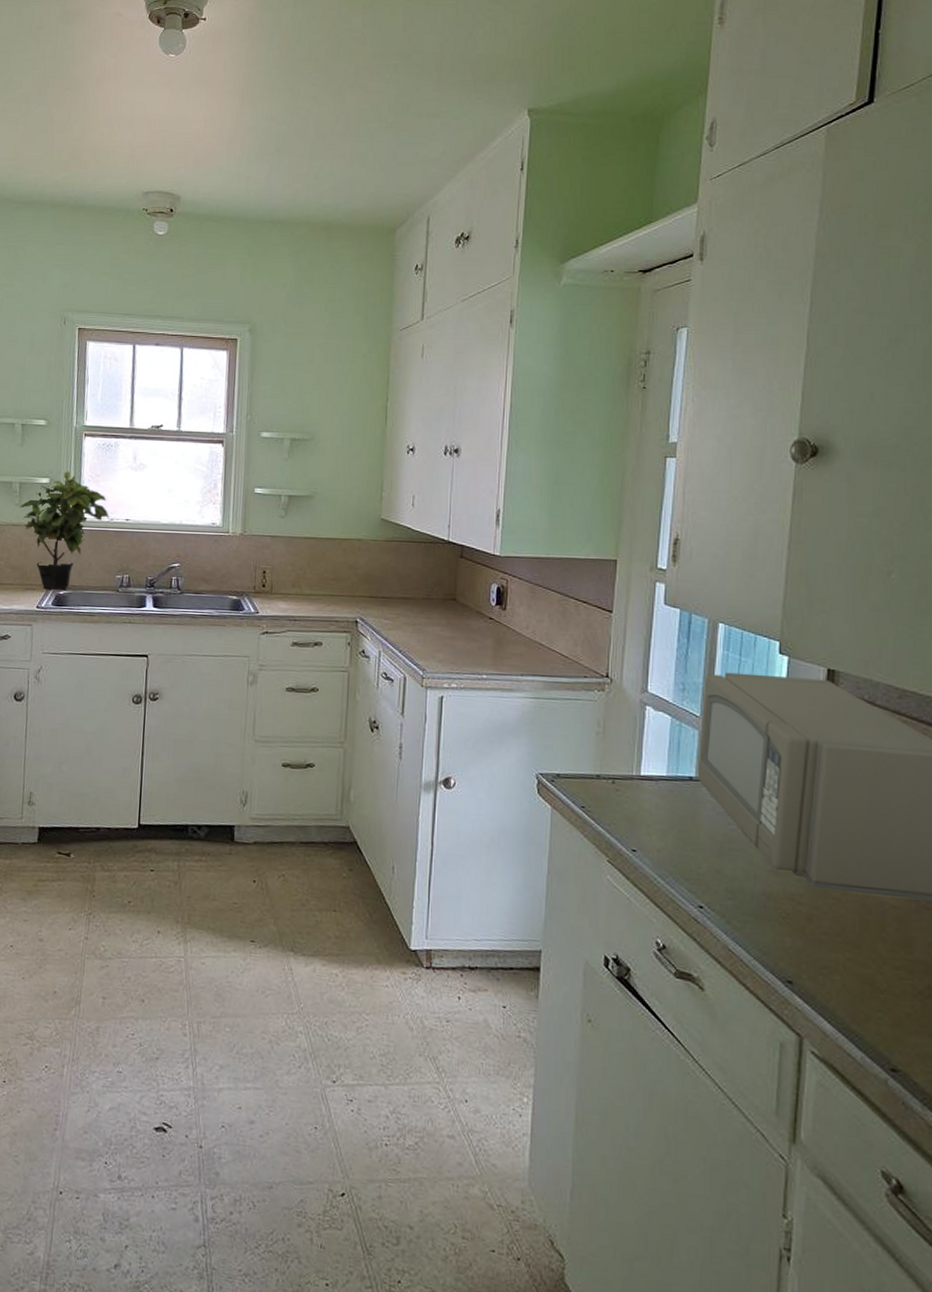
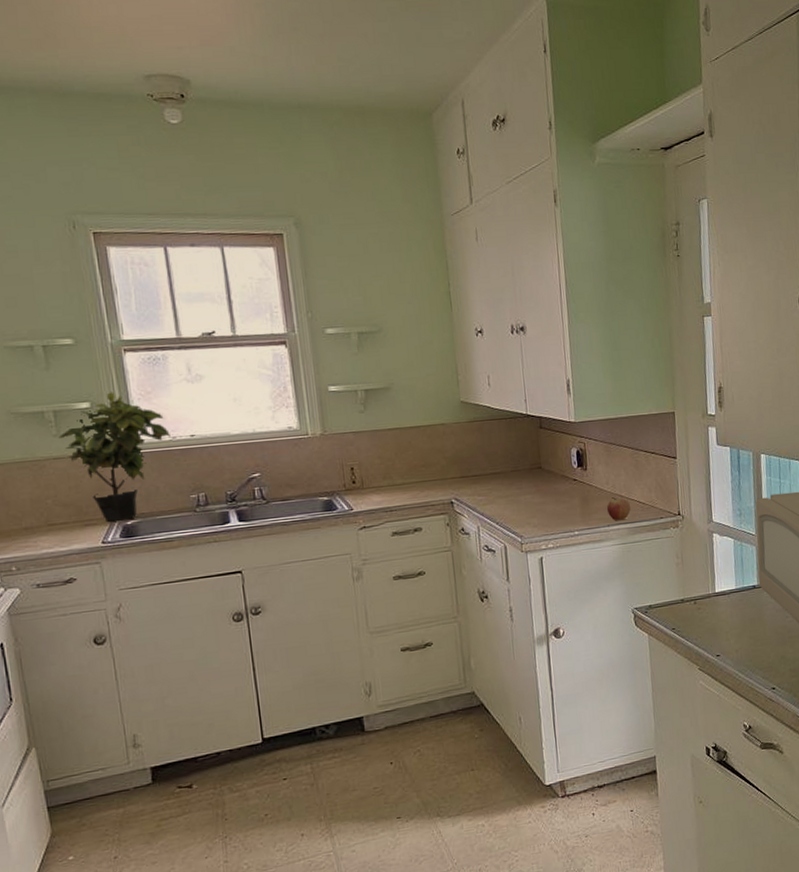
fruit: none [522,644,550,672] -> present [606,497,631,521]

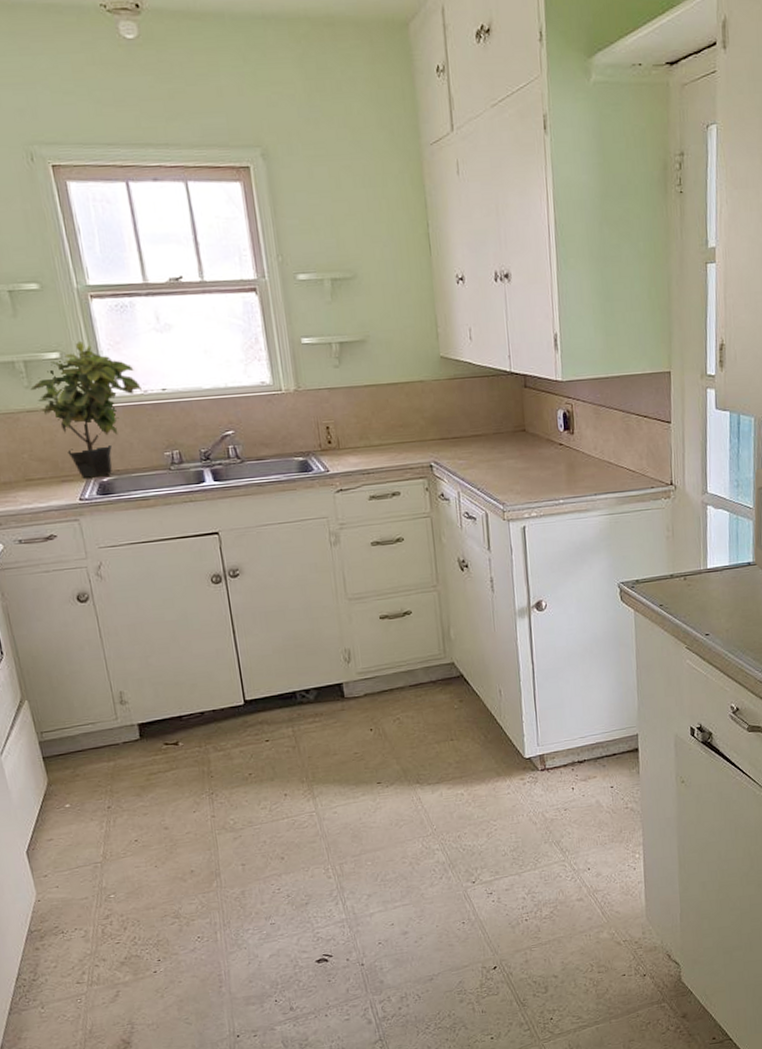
fruit: present [606,497,631,521] -> none [594,464,619,490]

